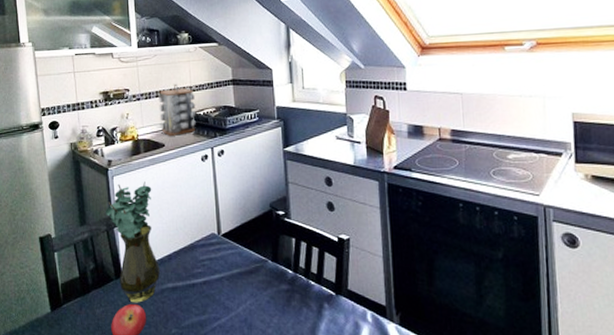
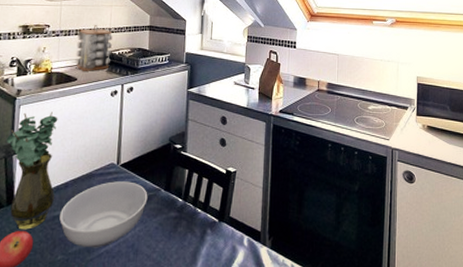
bowl: none [168,252,255,322] -> present [59,181,148,248]

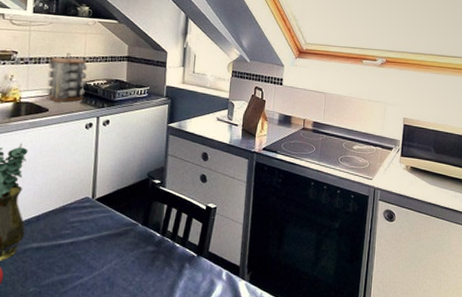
bowl: present [59,181,148,248] -> none [31,215,125,281]

